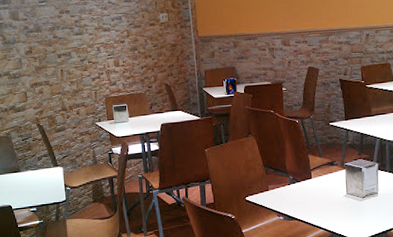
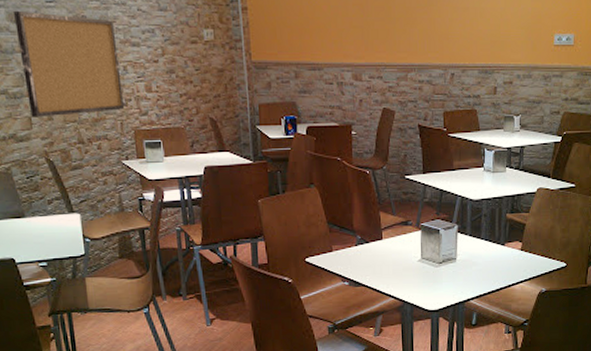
wall art: none [15,10,97,92] -> present [14,11,124,118]

